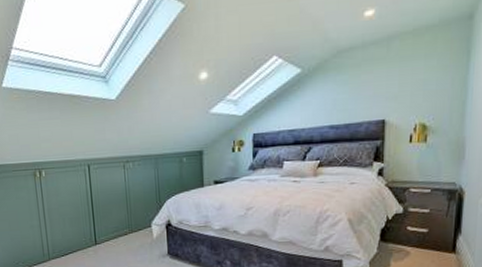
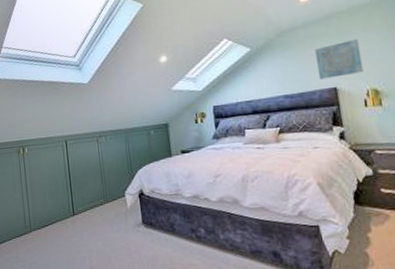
wall art: none [370,65,417,110] -> present [315,38,364,80]

